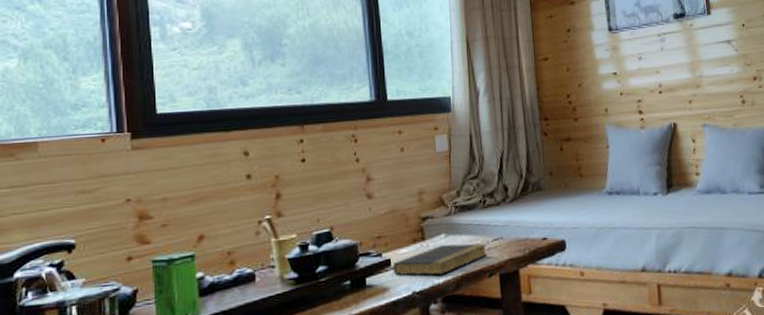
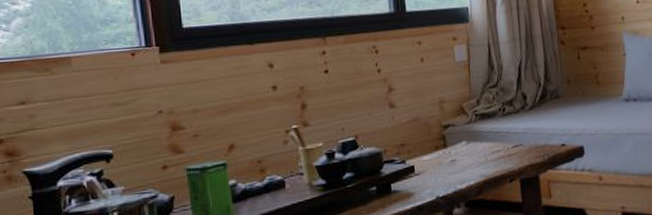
book: present [392,243,488,276] -> none [416,150,508,182]

